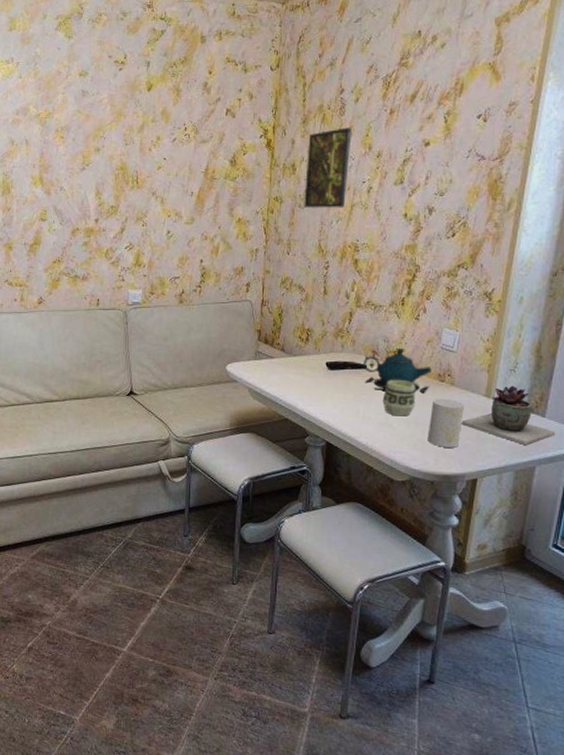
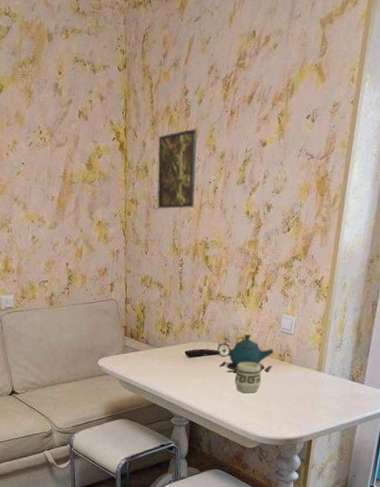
cup: present [427,398,464,448] -> none [272,375,301,416]
succulent plant: present [461,385,556,446] -> none [299,359,372,409]

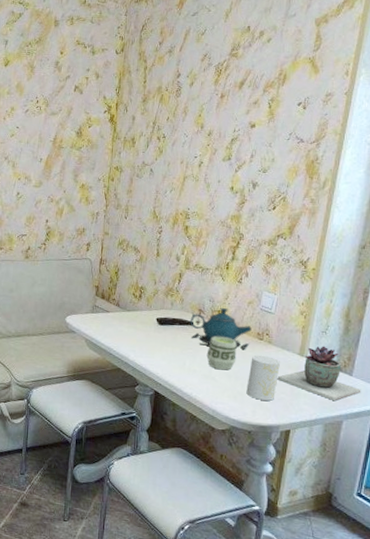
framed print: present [157,129,197,209] -> none [141,108,186,179]
cup: none [272,375,301,416] -> present [246,355,280,401]
succulent plant: none [299,359,372,409] -> present [277,346,361,402]

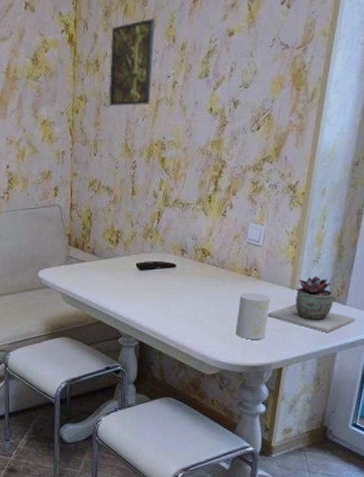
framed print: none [141,108,186,179] -> present [109,18,155,107]
teapot: present [190,307,252,350] -> none [172,244,239,289]
cup: present [206,336,237,371] -> none [192,276,224,312]

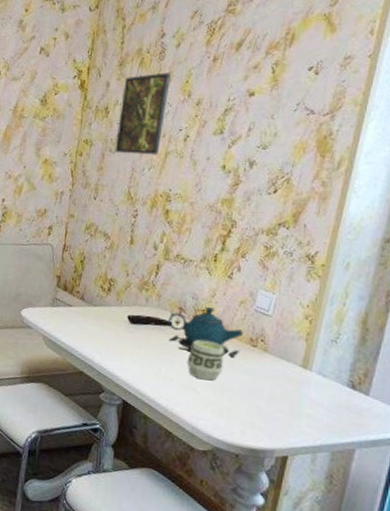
teapot: none [172,244,239,289] -> present [168,306,243,358]
cup: none [192,276,224,312] -> present [186,339,224,381]
cup: present [235,292,270,340] -> none [234,364,277,420]
succulent plant: present [267,276,356,333] -> none [273,357,380,426]

